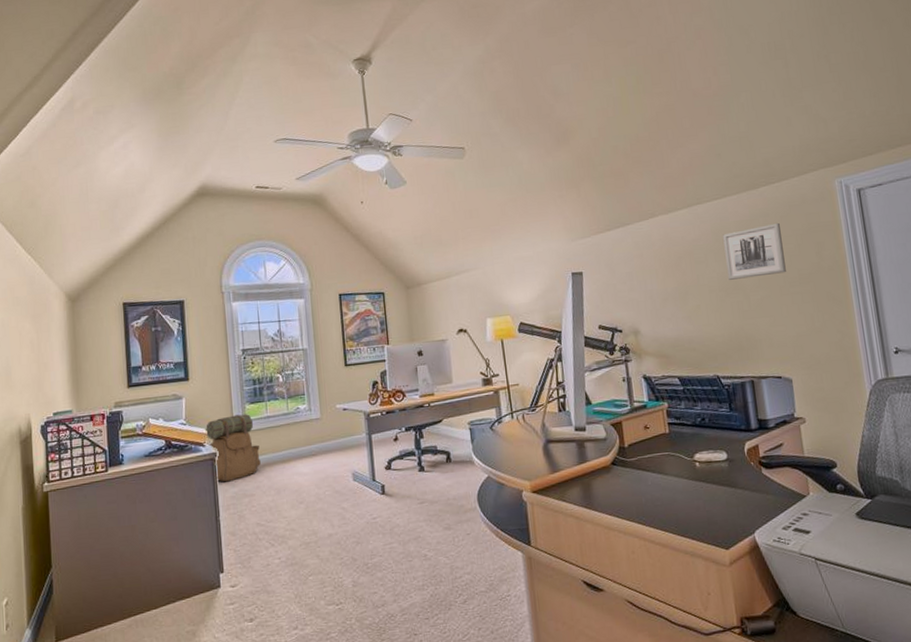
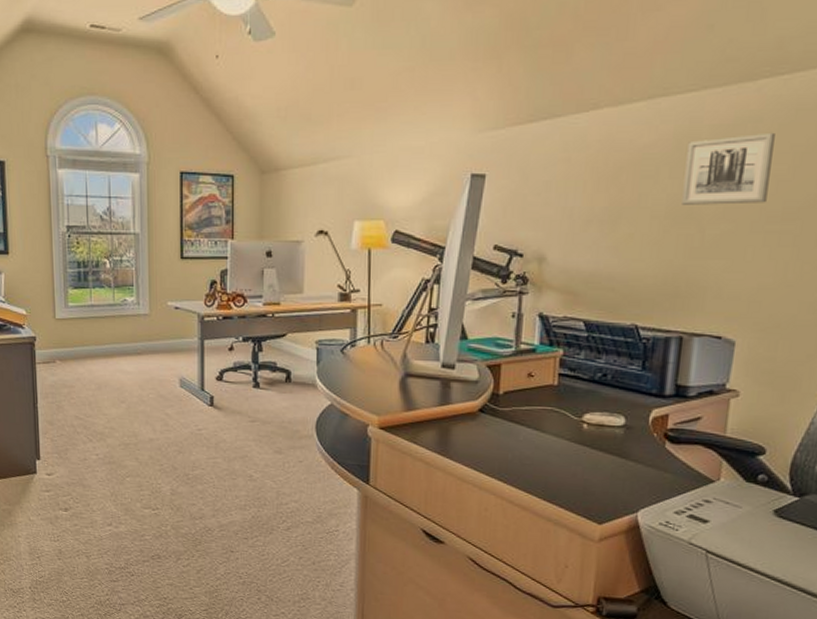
backpack: present [206,414,261,482] -> none [25,299,82,369]

